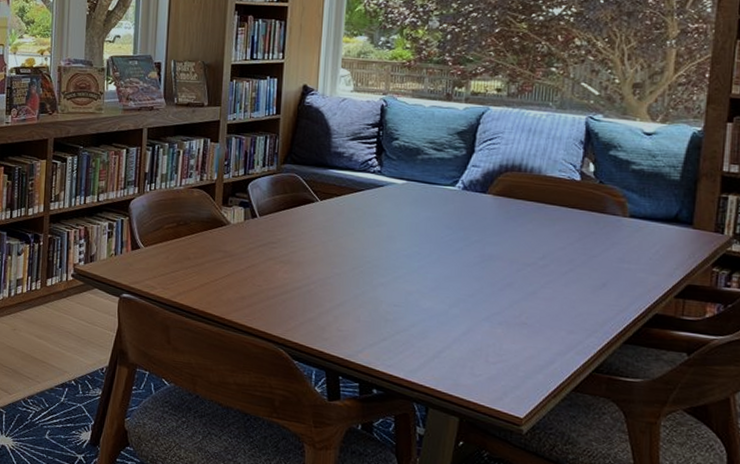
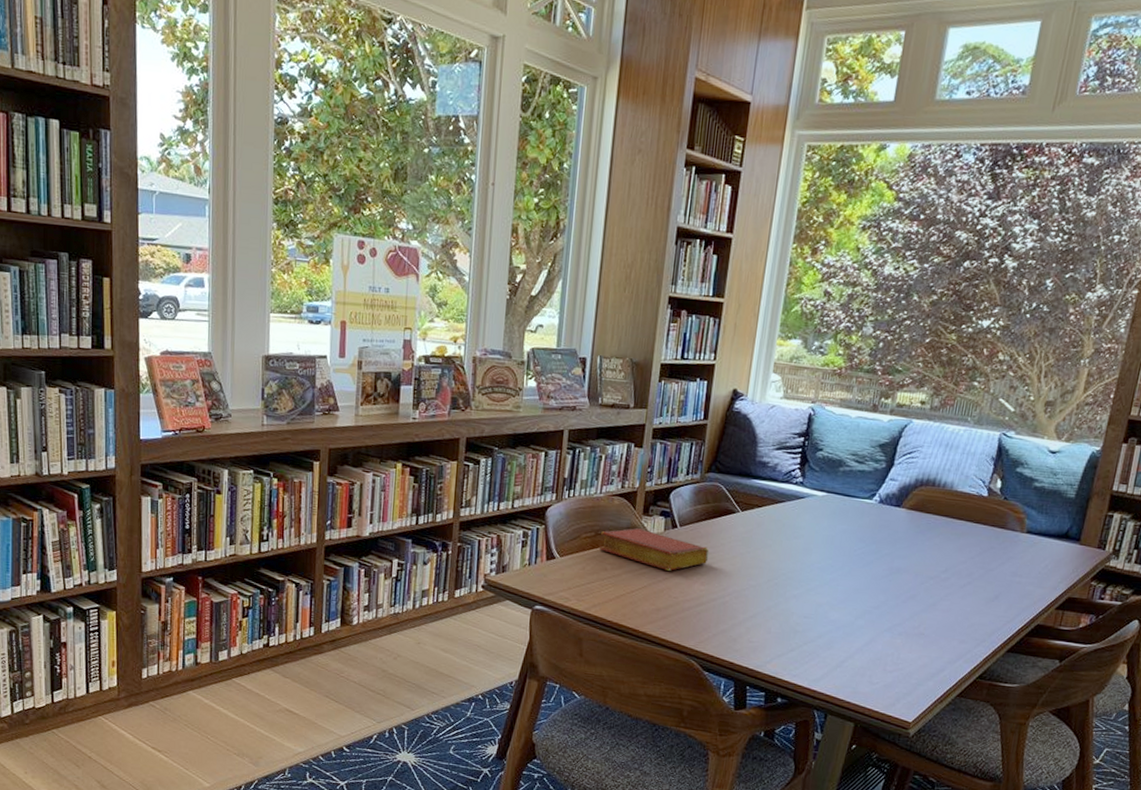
book: none [181,218,291,260] -> present [598,528,709,571]

